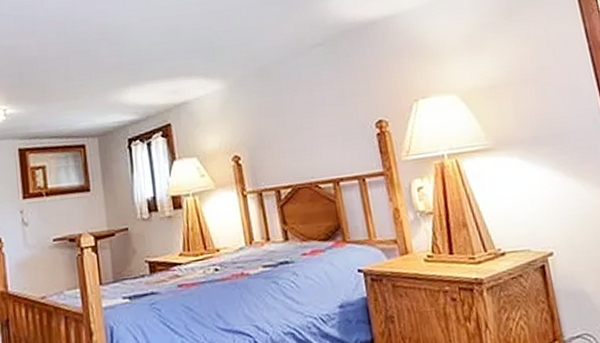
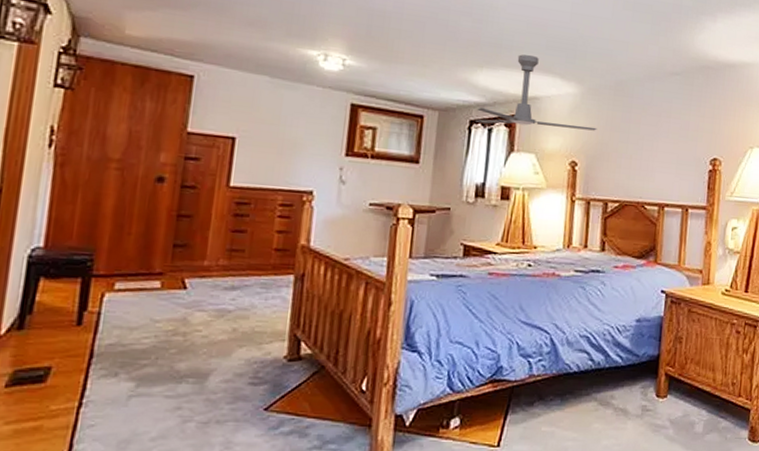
ceiling fan: none [133,62,252,140] -> present [476,54,597,131]

